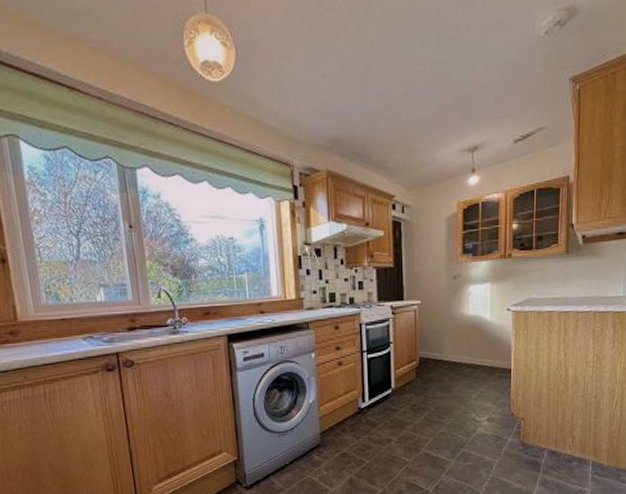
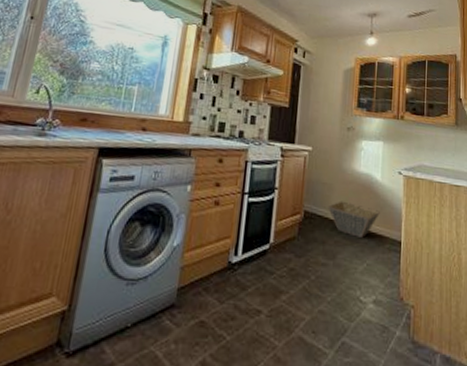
basket: none [441,343,490,372] -> present [328,201,380,238]

